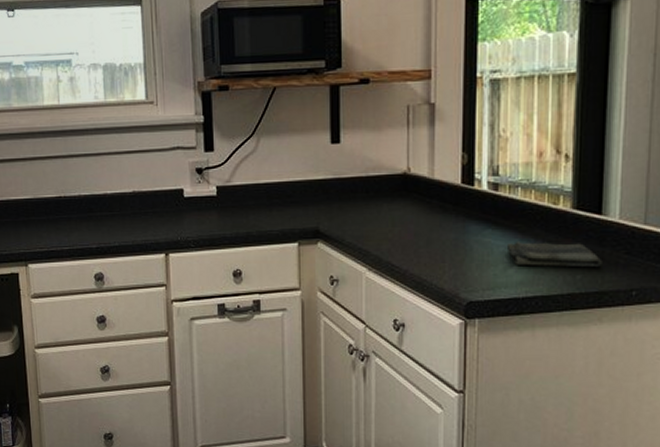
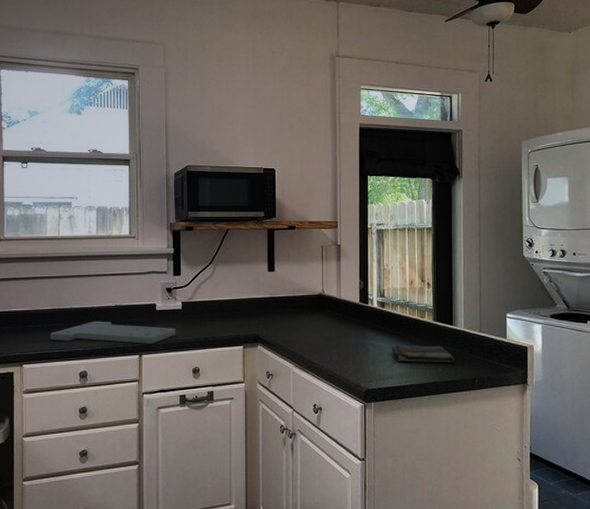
cutting board: none [56,211,211,240] -> present [50,321,176,344]

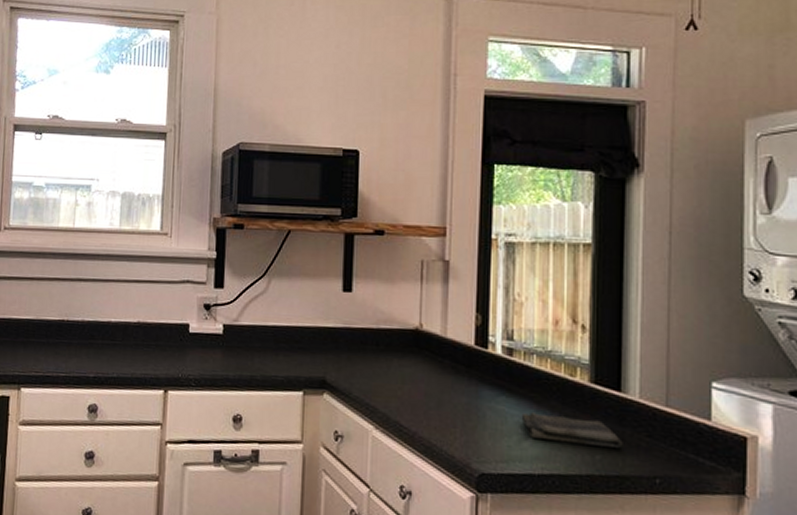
cutting board: present [50,321,176,344] -> none [55,339,214,377]

